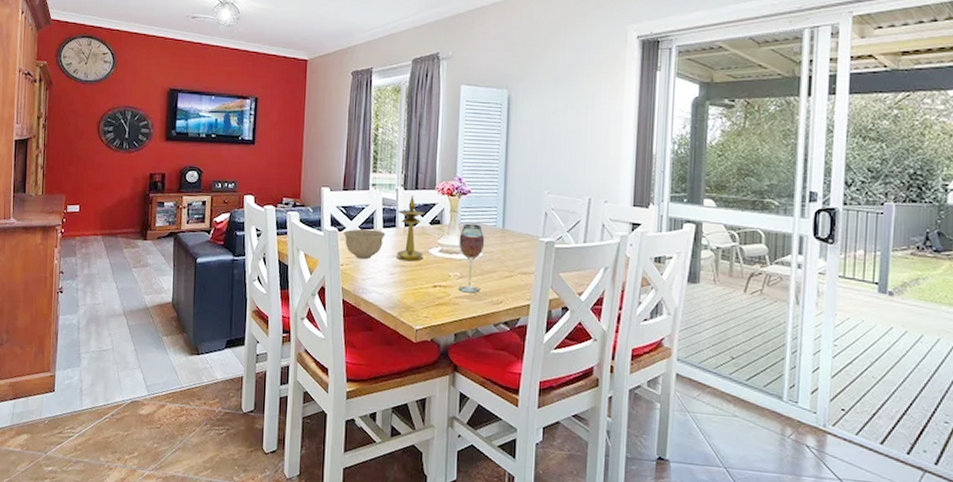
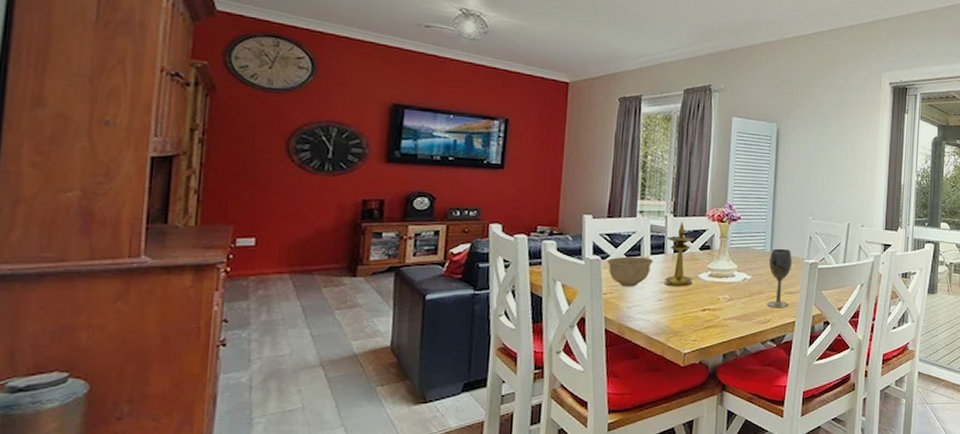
wineglass: present [458,223,485,293] -> none [727,248,754,314]
wine glass: none [499,224,527,290] -> present [767,248,793,308]

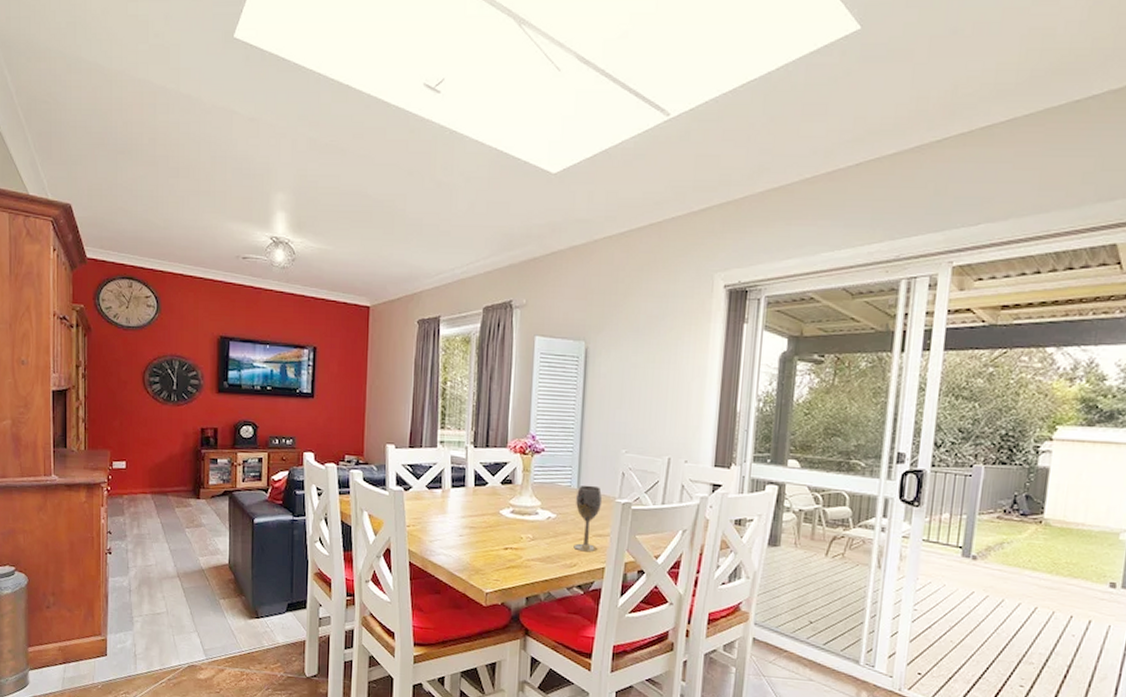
bowl: present [607,256,654,287] -> none [409,488,455,521]
candlestick: present [665,222,695,287] -> none [466,454,496,523]

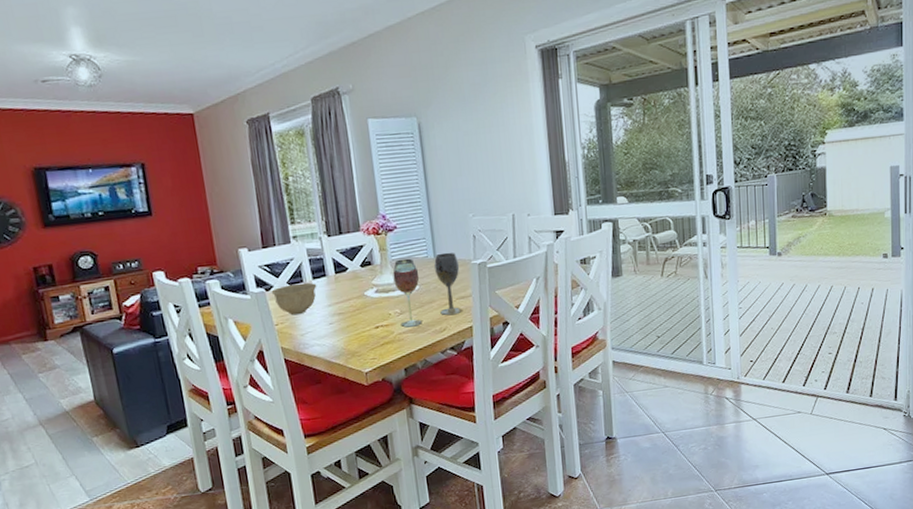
bowl: none [409,488,455,521] -> present [271,282,317,316]
wineglass: none [530,483,559,556] -> present [392,258,422,328]

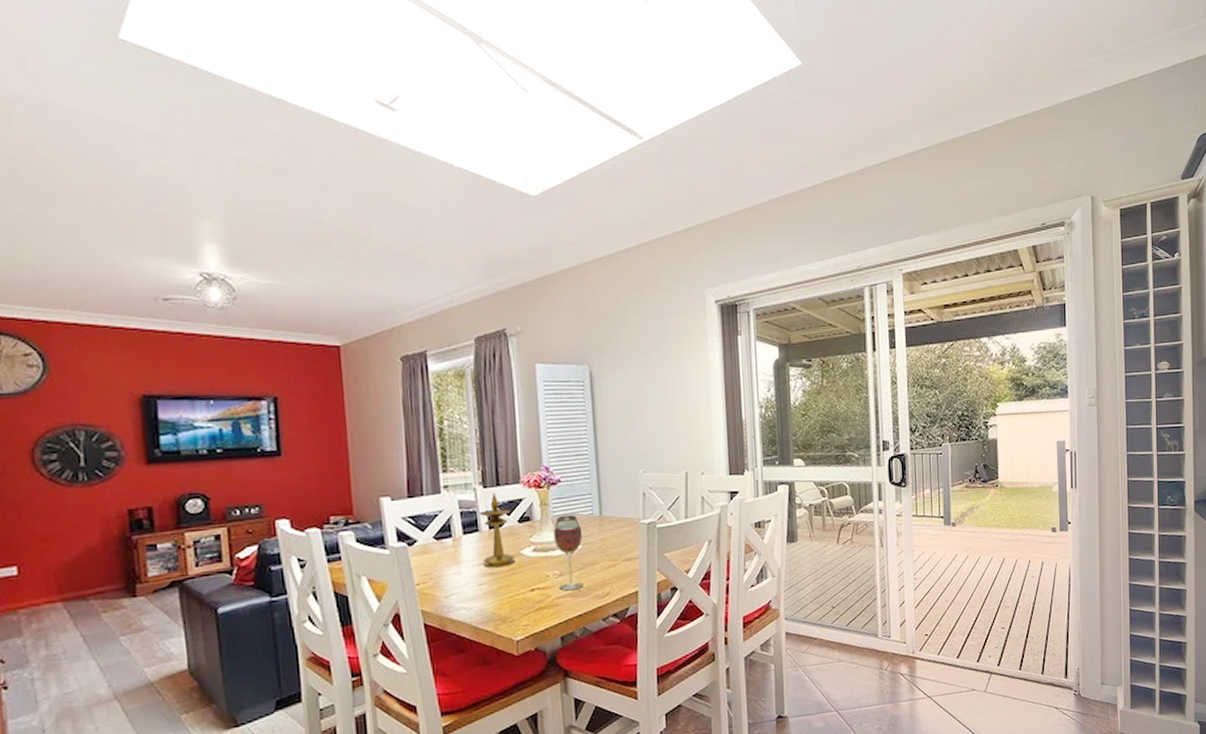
bowl: present [271,282,317,316] -> none [414,537,468,575]
candlestick: none [326,241,360,309] -> present [480,493,515,568]
wine glass: present [434,252,463,316] -> none [599,510,629,579]

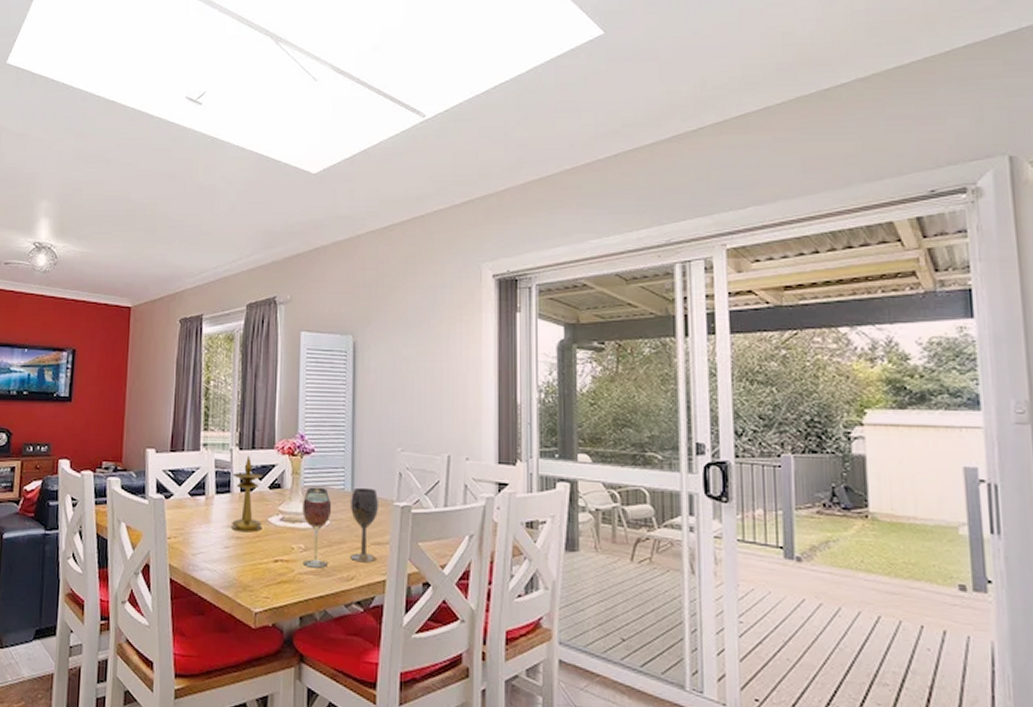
wine glass: none [599,510,629,579] -> present [349,487,380,563]

